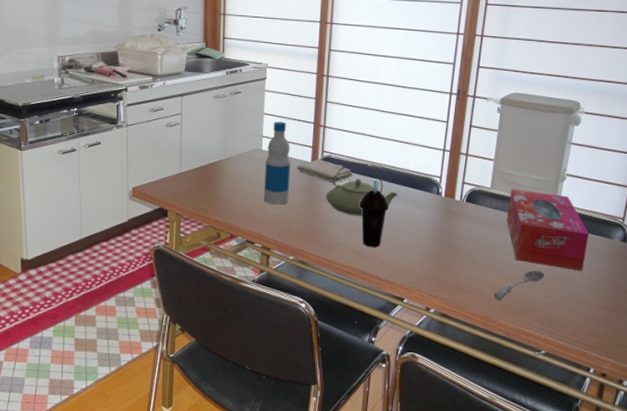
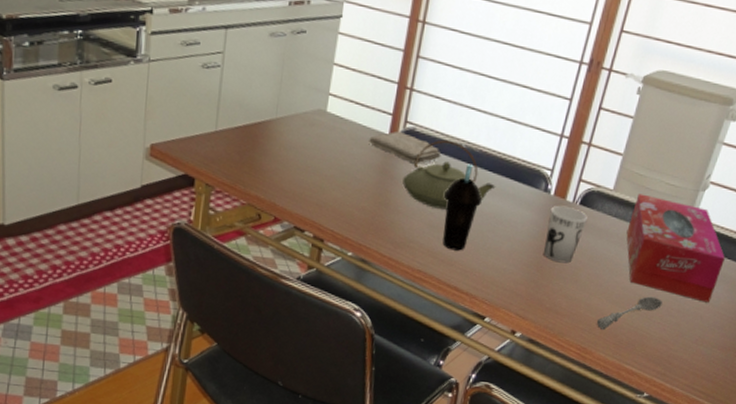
bottle: present [264,121,291,205] -> none [322,75,364,186]
cup: none [443,204,475,250] -> present [544,205,589,264]

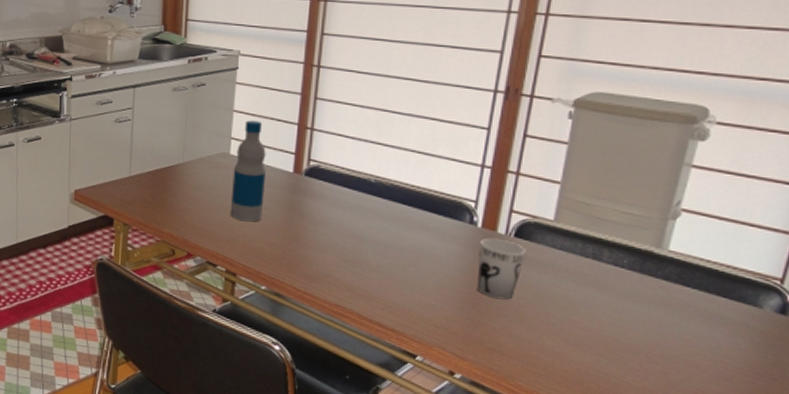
bottle: none [322,75,364,186] -> present [230,120,267,222]
washcloth: present [369,132,442,164] -> none [274,170,350,200]
teapot: present [402,140,496,210] -> none [311,175,413,244]
cup: present [442,164,482,251] -> none [357,198,399,286]
soupspoon: present [596,296,663,330] -> none [554,339,639,375]
tissue box: present [626,193,725,303] -> none [578,224,718,349]

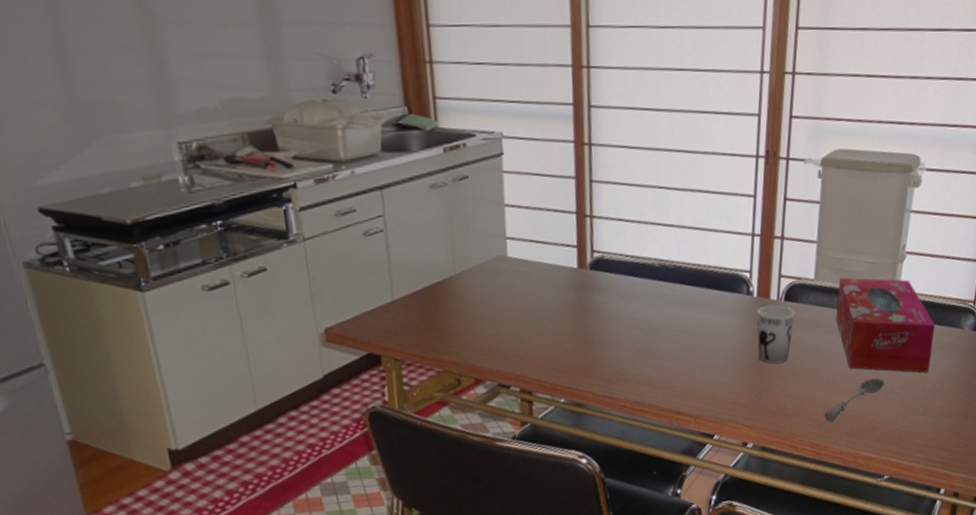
bottle: present [230,120,267,222] -> none [513,214,552,332]
soupspoon: none [554,339,639,375] -> present [824,378,884,422]
tissue box: none [578,224,718,349] -> present [836,277,935,373]

